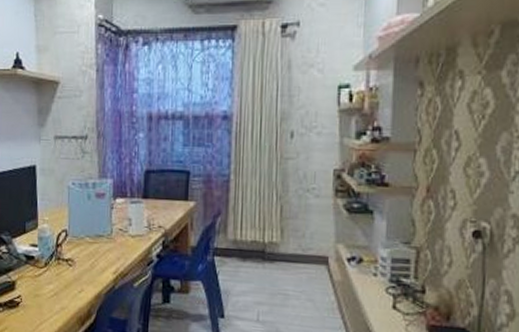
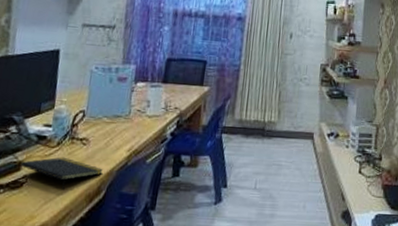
notepad: none [14,278,91,311] -> present [20,157,103,190]

